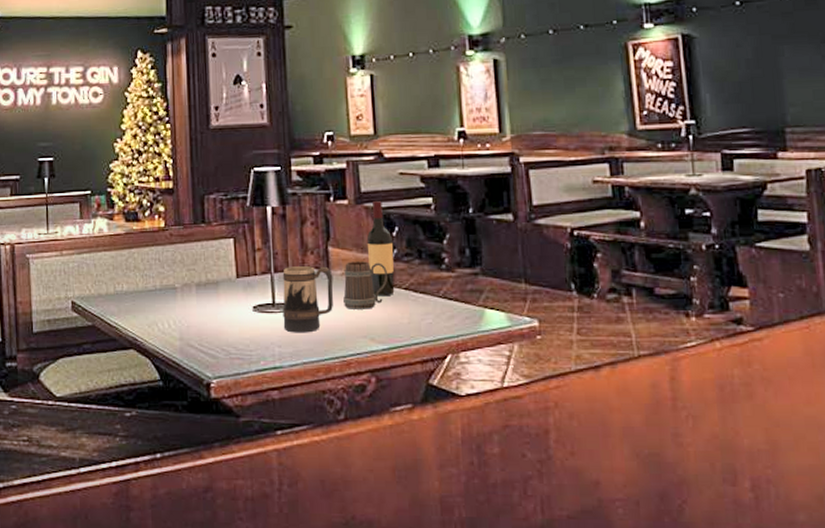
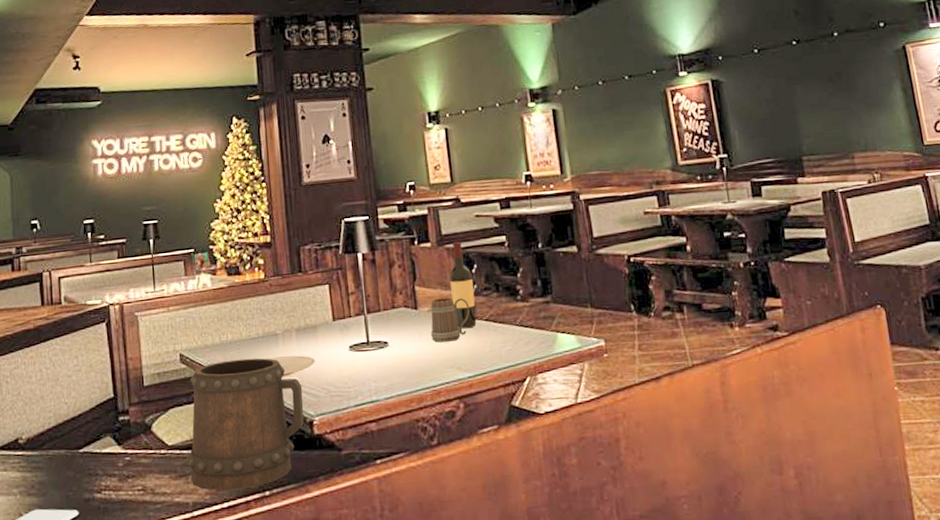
beer mug: none [75,311,201,449] -> present [187,358,304,491]
plate: none [163,312,216,334] -> present [267,355,316,377]
beer mug: present [282,266,333,333] -> none [375,304,422,368]

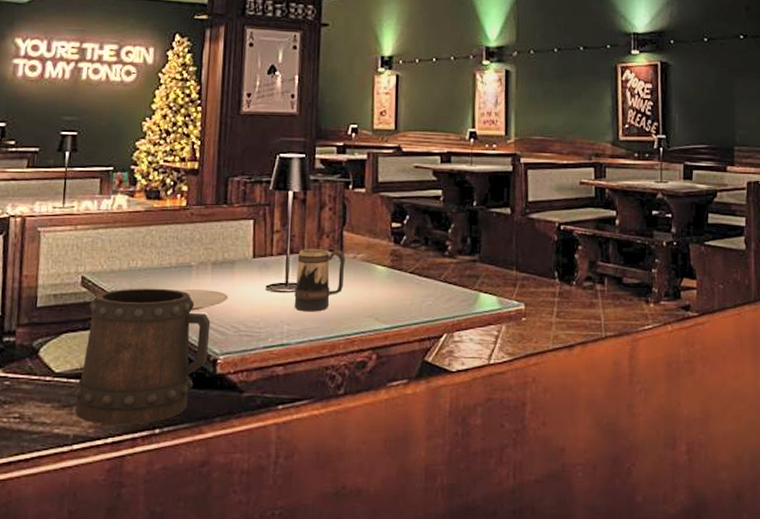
beer mug: none [375,304,422,368] -> present [294,249,345,312]
beer mug: present [430,297,470,343] -> none [353,246,396,291]
wine bottle: present [449,241,477,329] -> none [379,190,404,279]

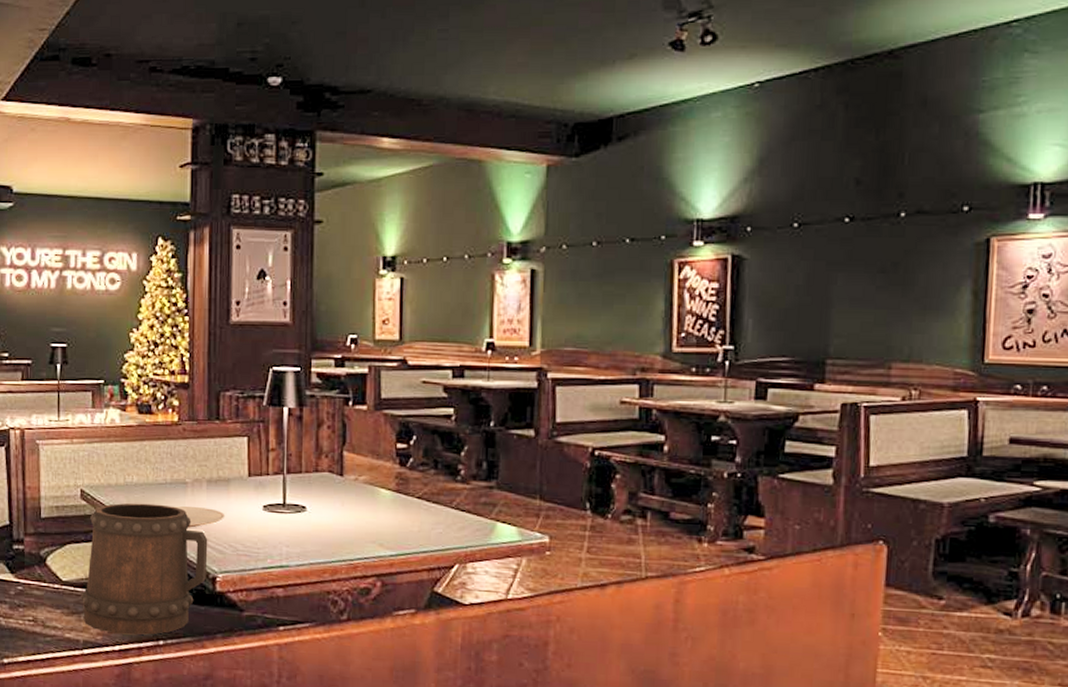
beer mug: present [294,249,345,312] -> none [292,469,346,535]

